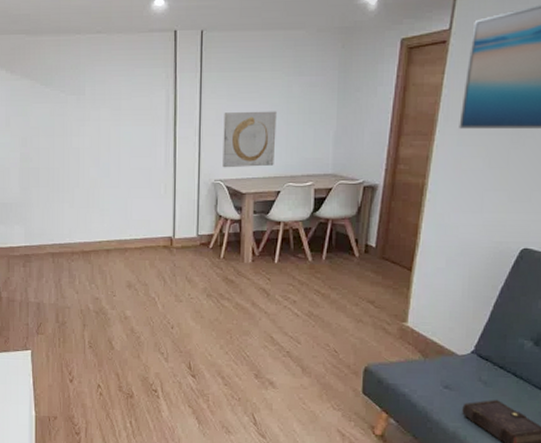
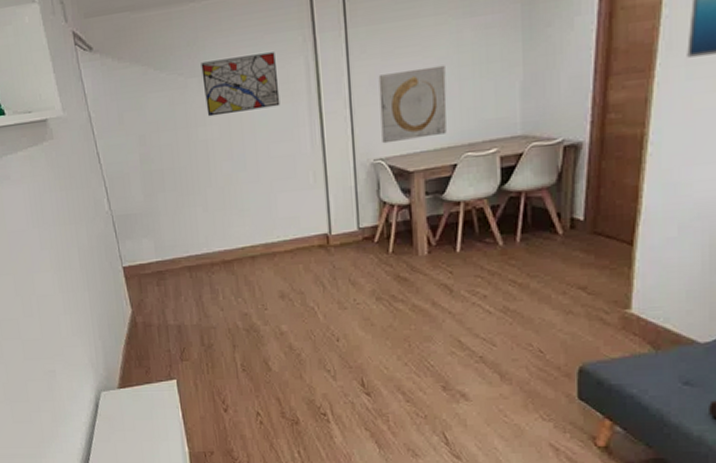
wall art: none [80,83,143,129] -> present [201,52,280,117]

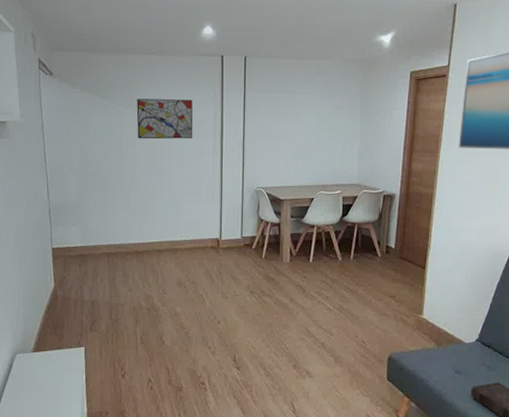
wall art: present [378,65,447,144] -> none [264,128,310,177]

